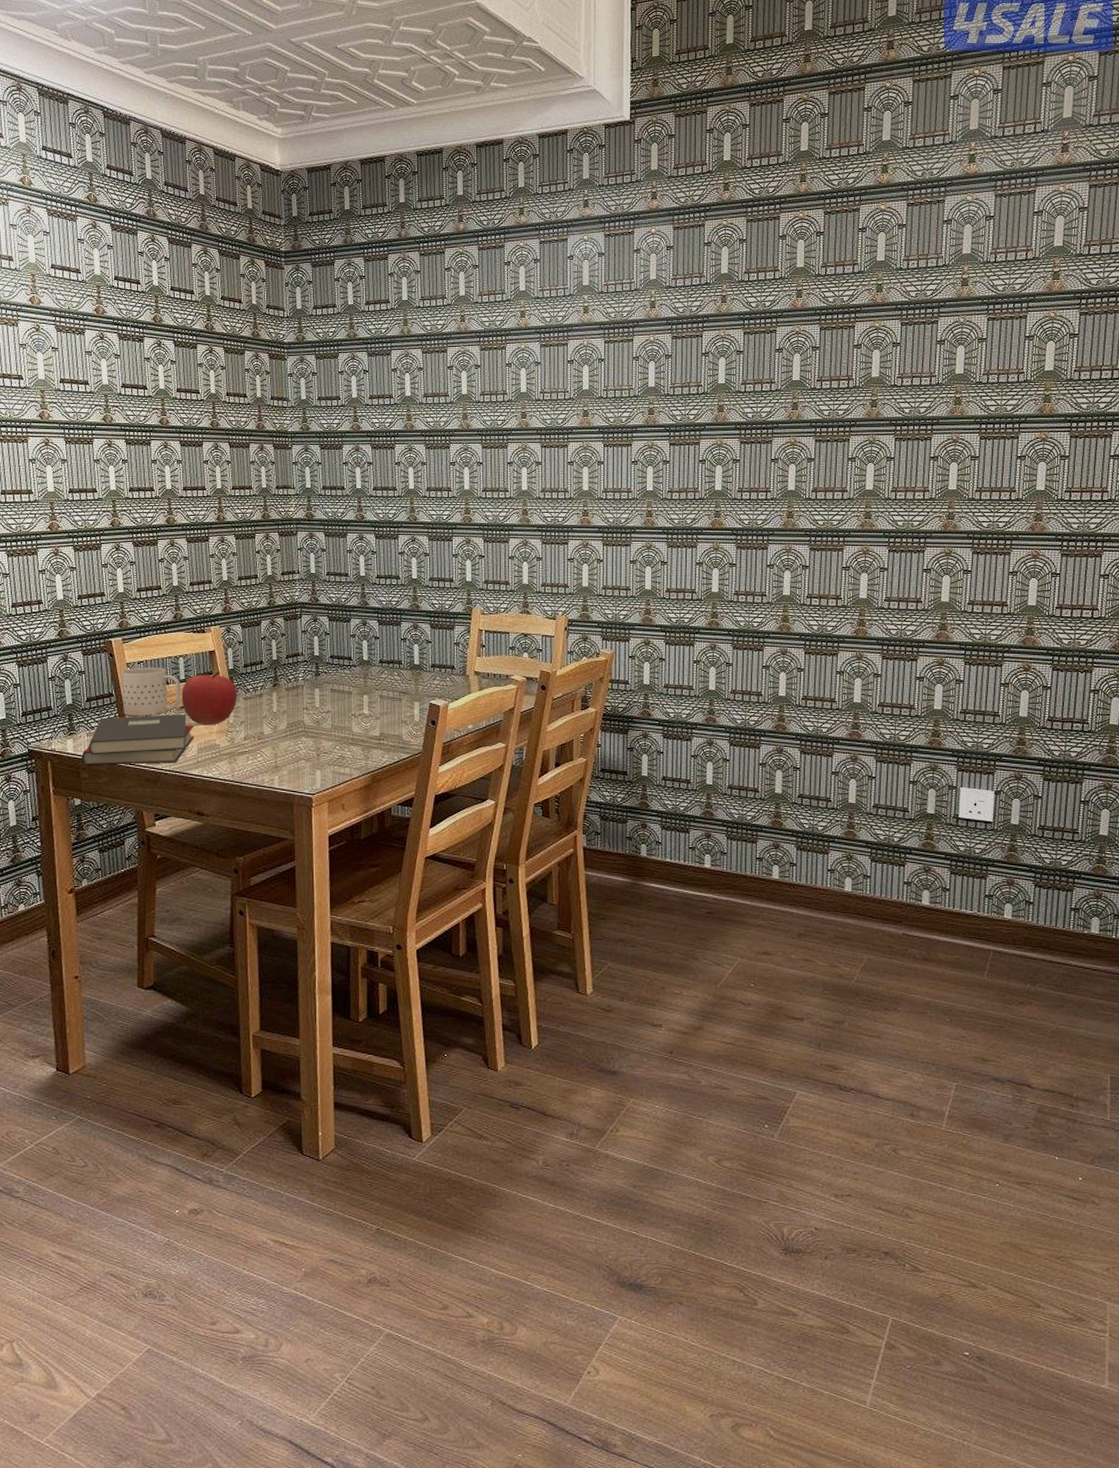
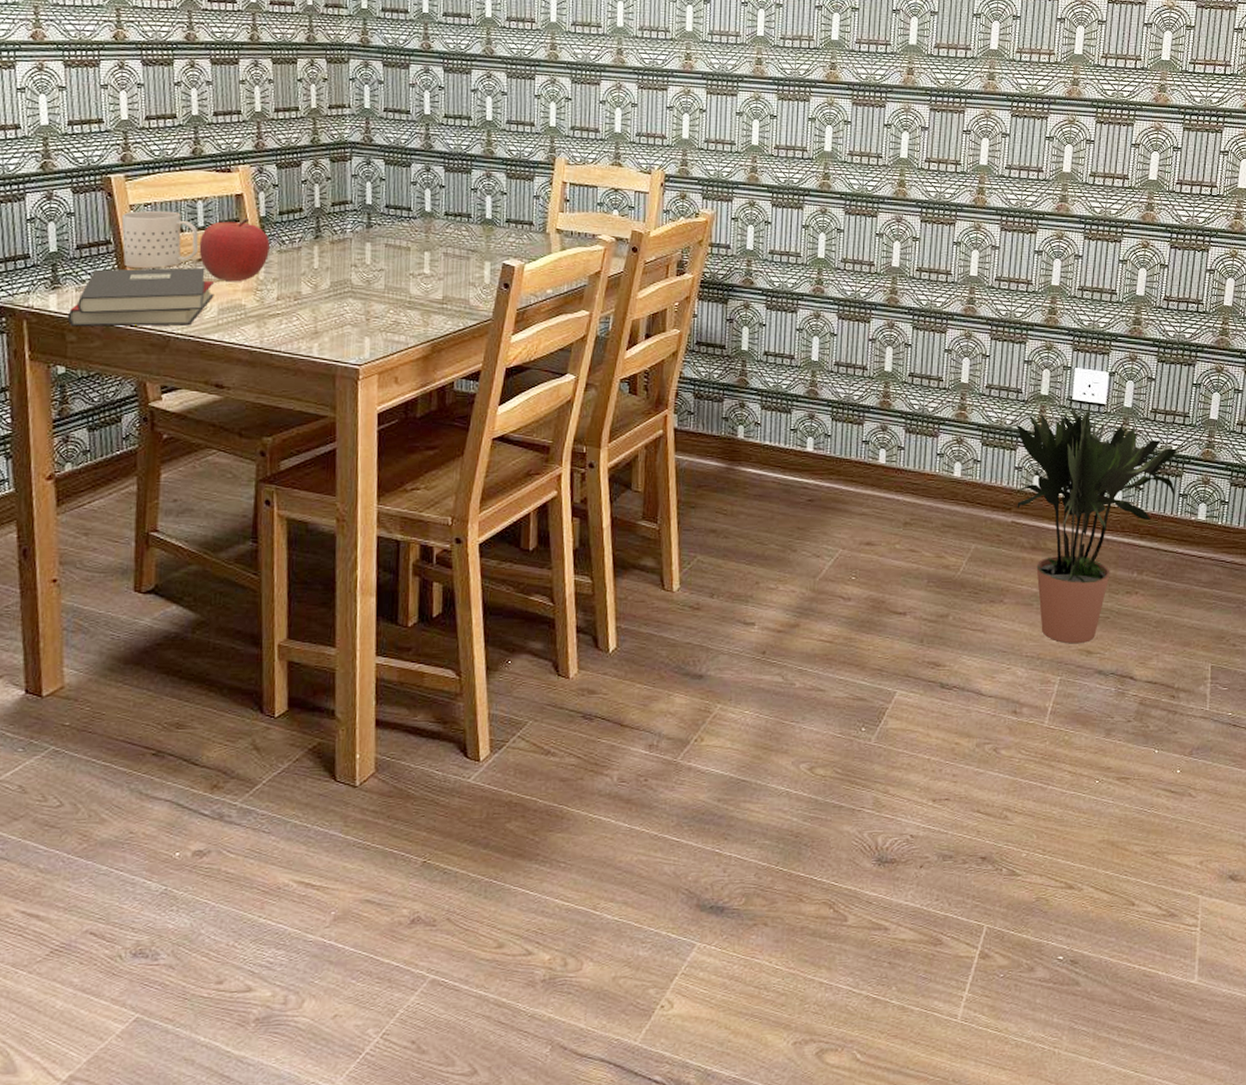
potted plant: none [904,826,1072,1052] -> present [1016,408,1182,644]

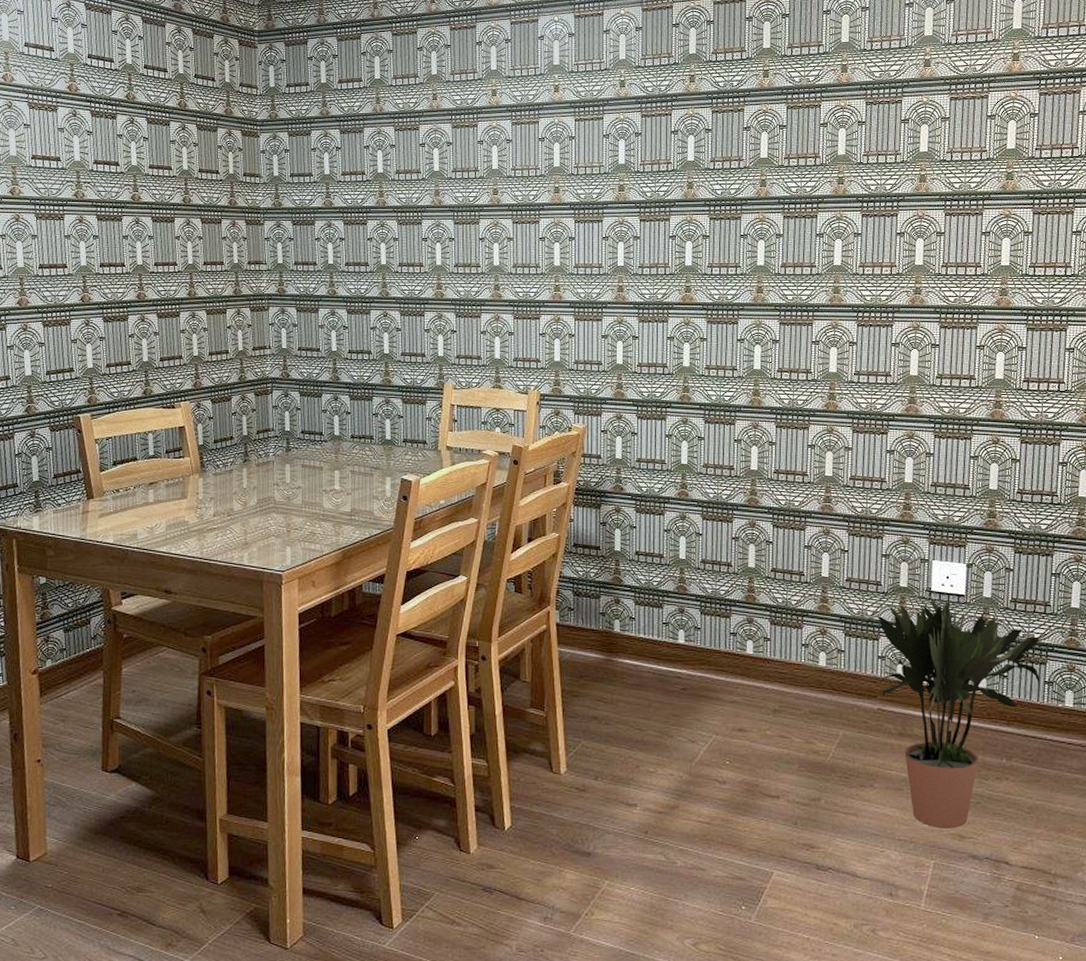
hardback book: present [67,267,214,327] -> none [47,490,163,544]
mug: present [121,210,199,270] -> none [88,443,150,493]
fruit: present [199,218,270,282] -> none [150,447,207,502]

